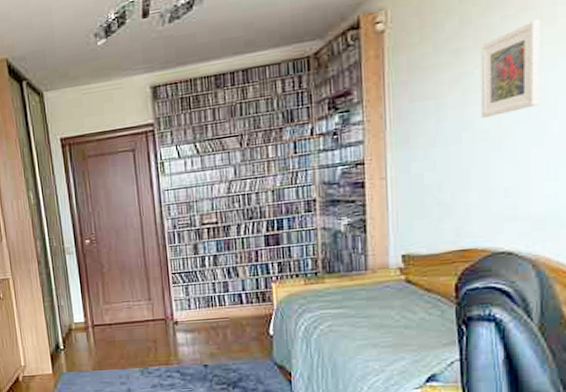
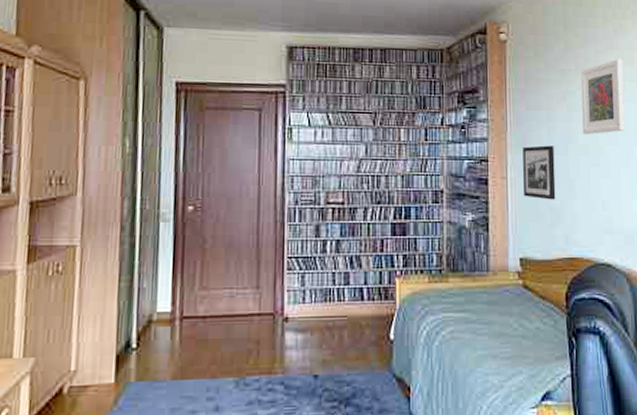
picture frame: none [405,136,445,195] -> present [523,145,556,200]

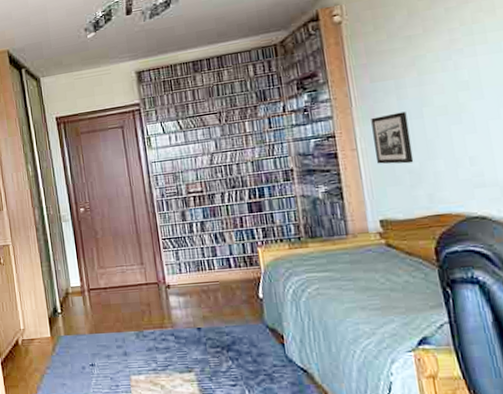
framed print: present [580,58,626,134] -> none [429,10,492,95]

